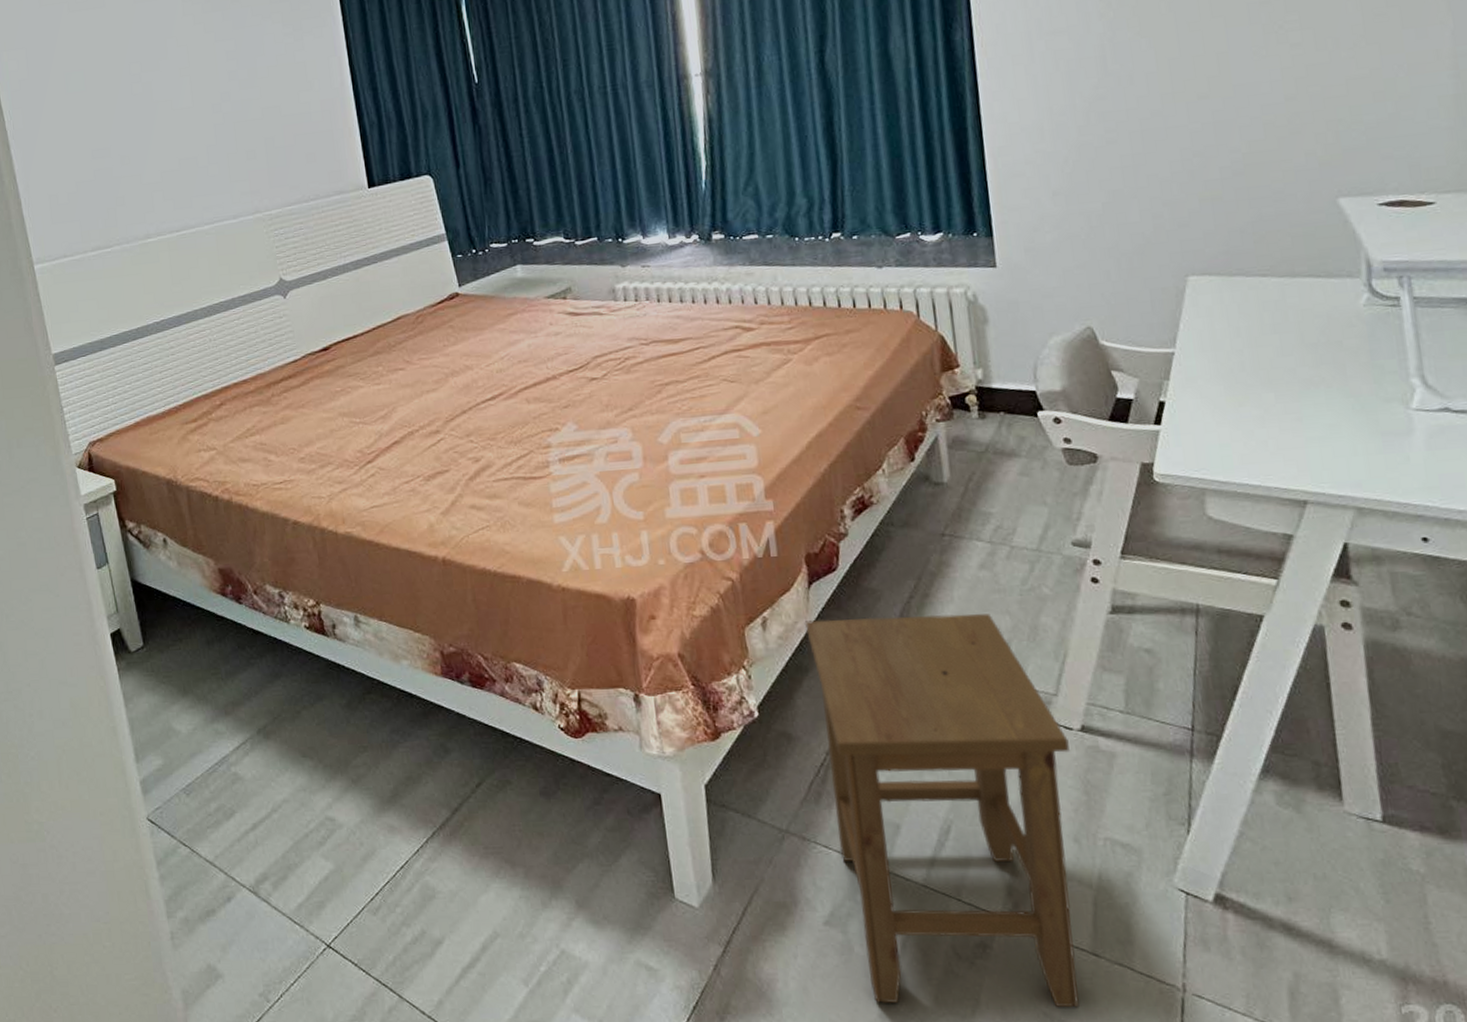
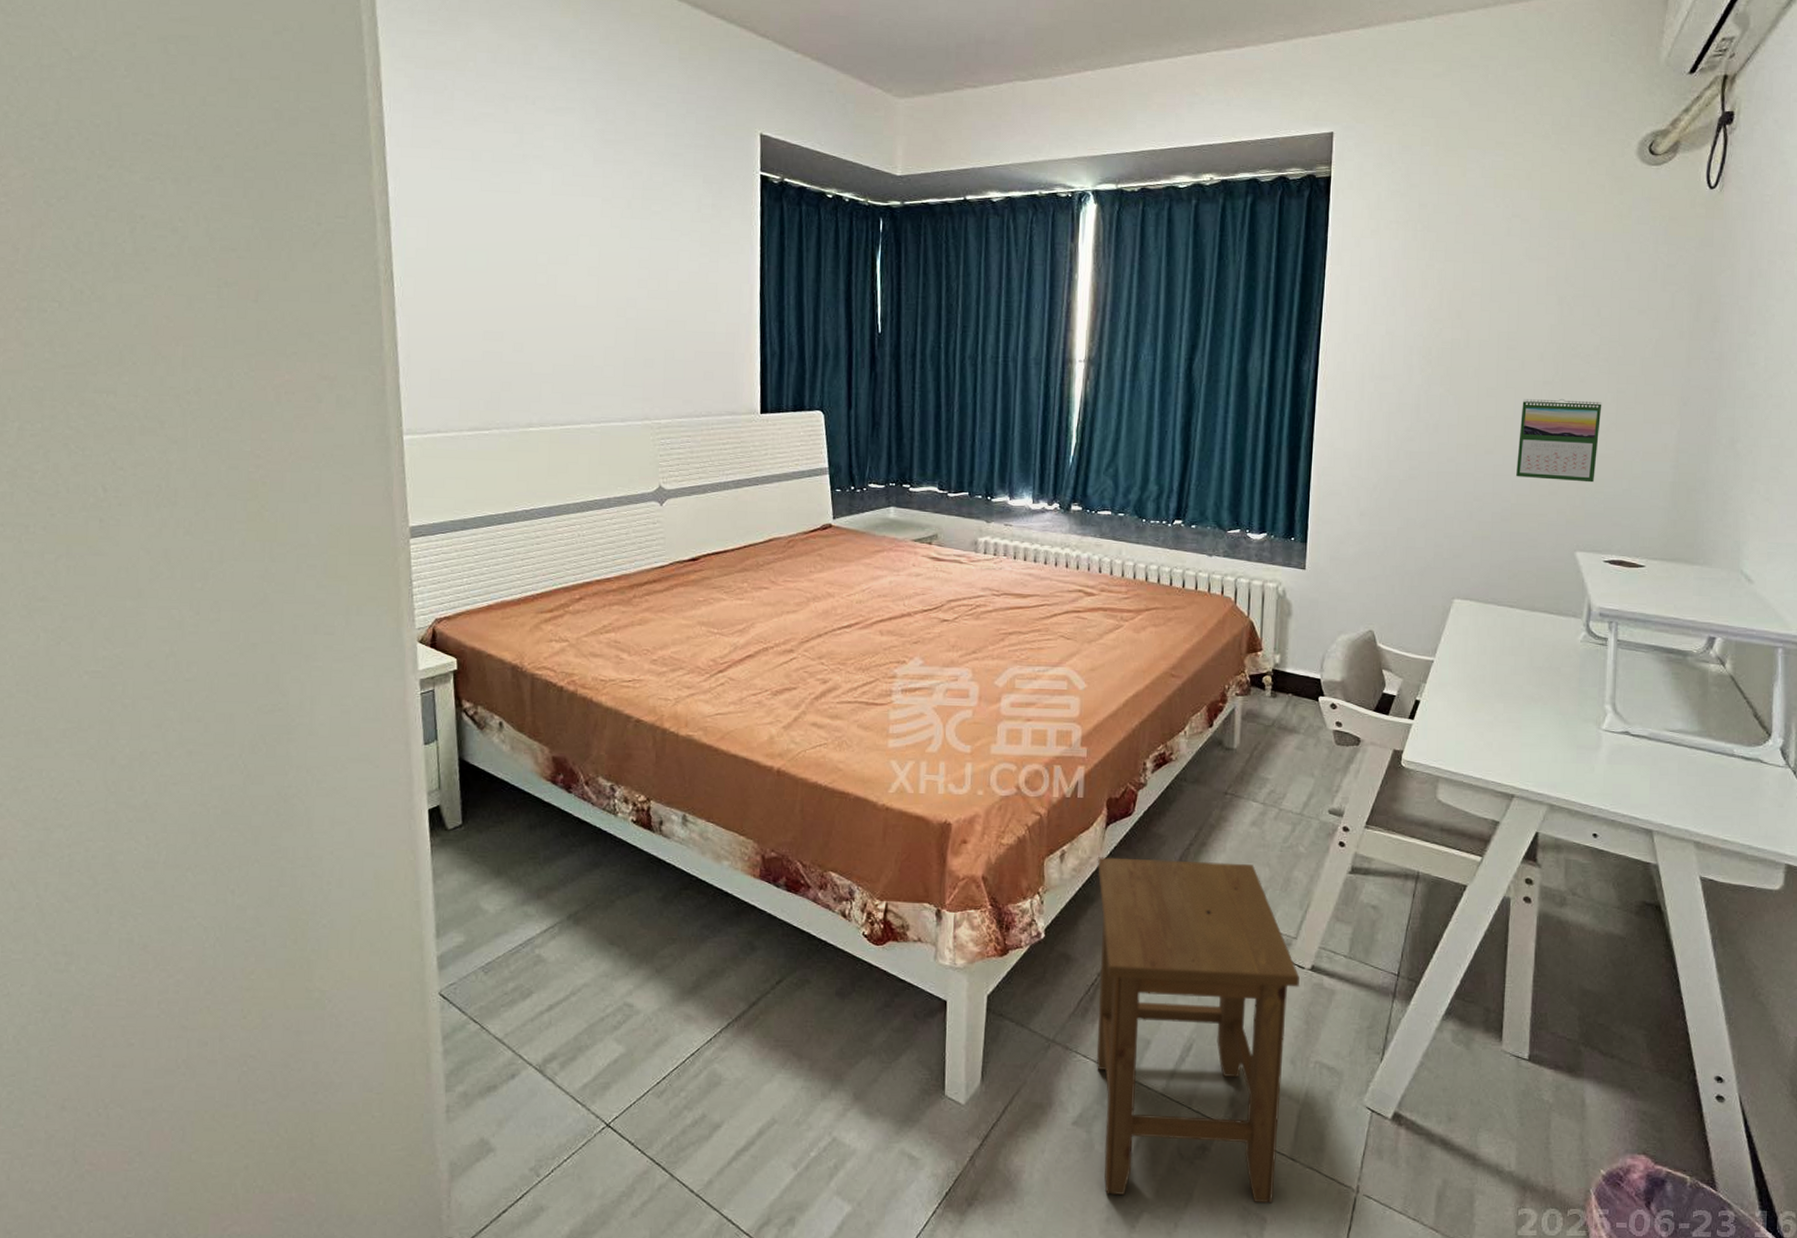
calendar: none [1236,13,1348,121] -> present [1516,398,1602,483]

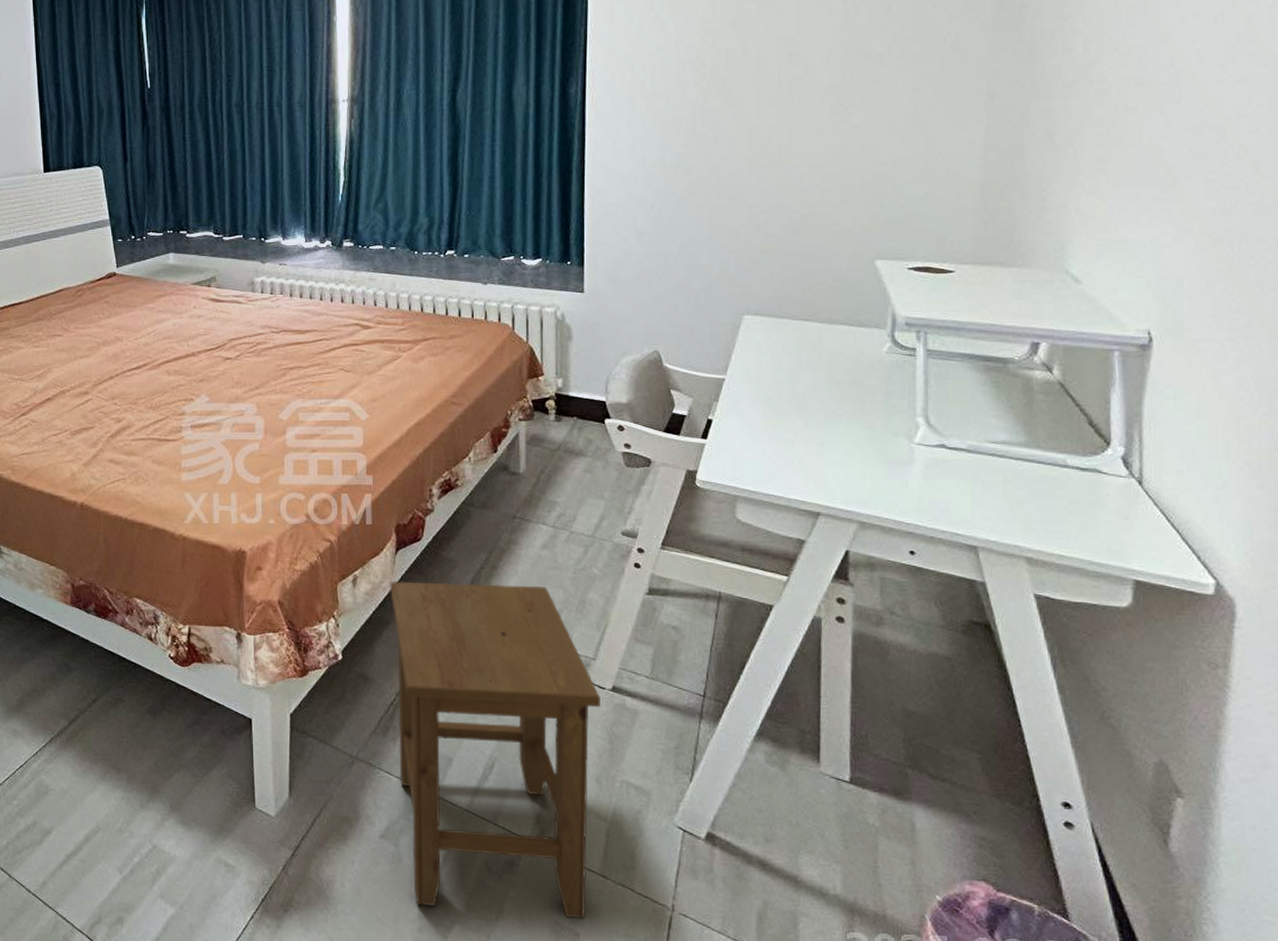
calendar: present [1516,398,1602,483] -> none [805,102,897,188]

